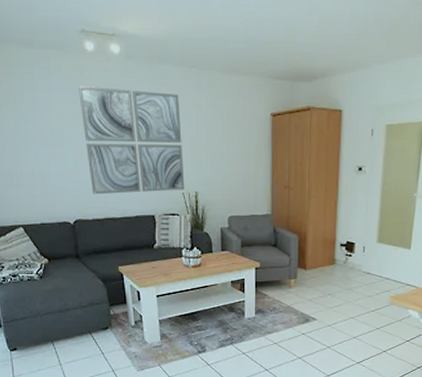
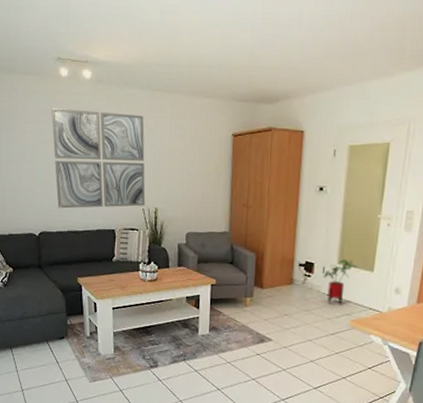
house plant: none [364,238,396,282] -> present [324,259,357,305]

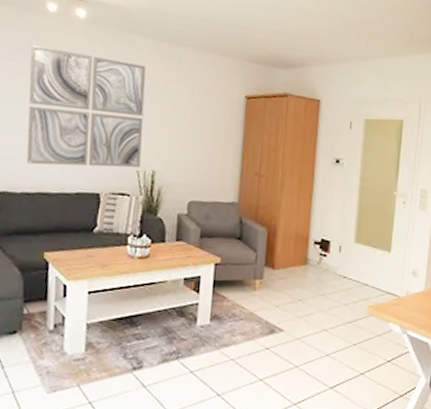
house plant: present [324,259,357,305] -> none [340,238,375,289]

